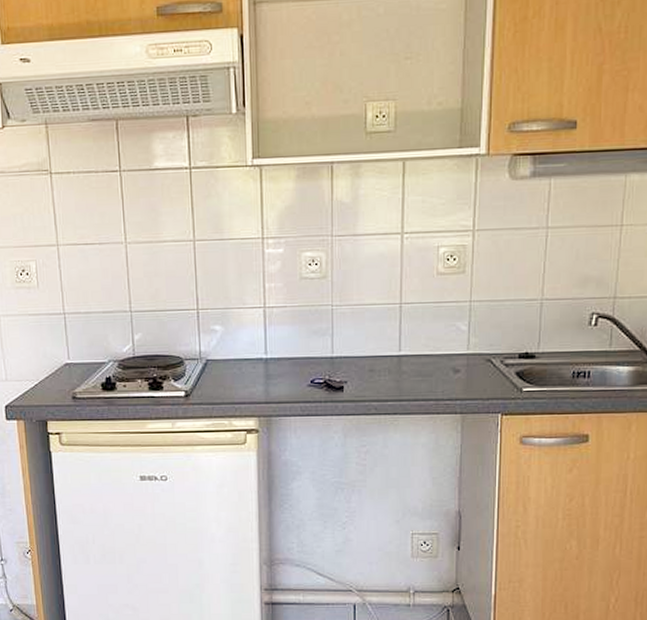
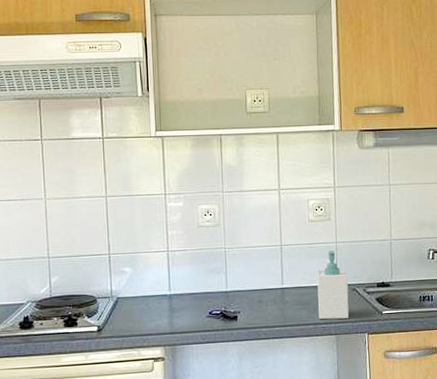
soap bottle: none [441,311,481,395] -> present [317,250,349,320]

